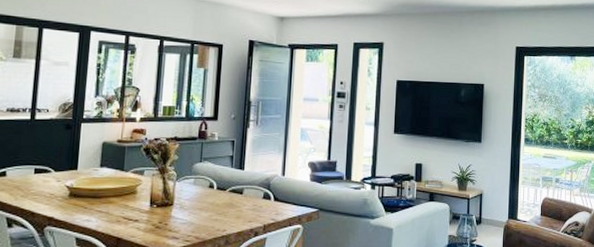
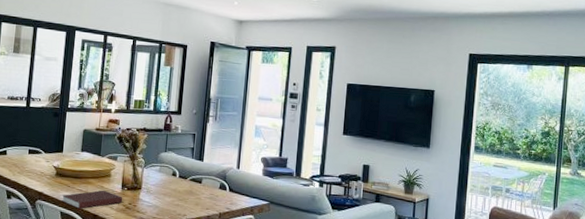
notebook: none [77,209,152,233] -> present [62,190,123,209]

